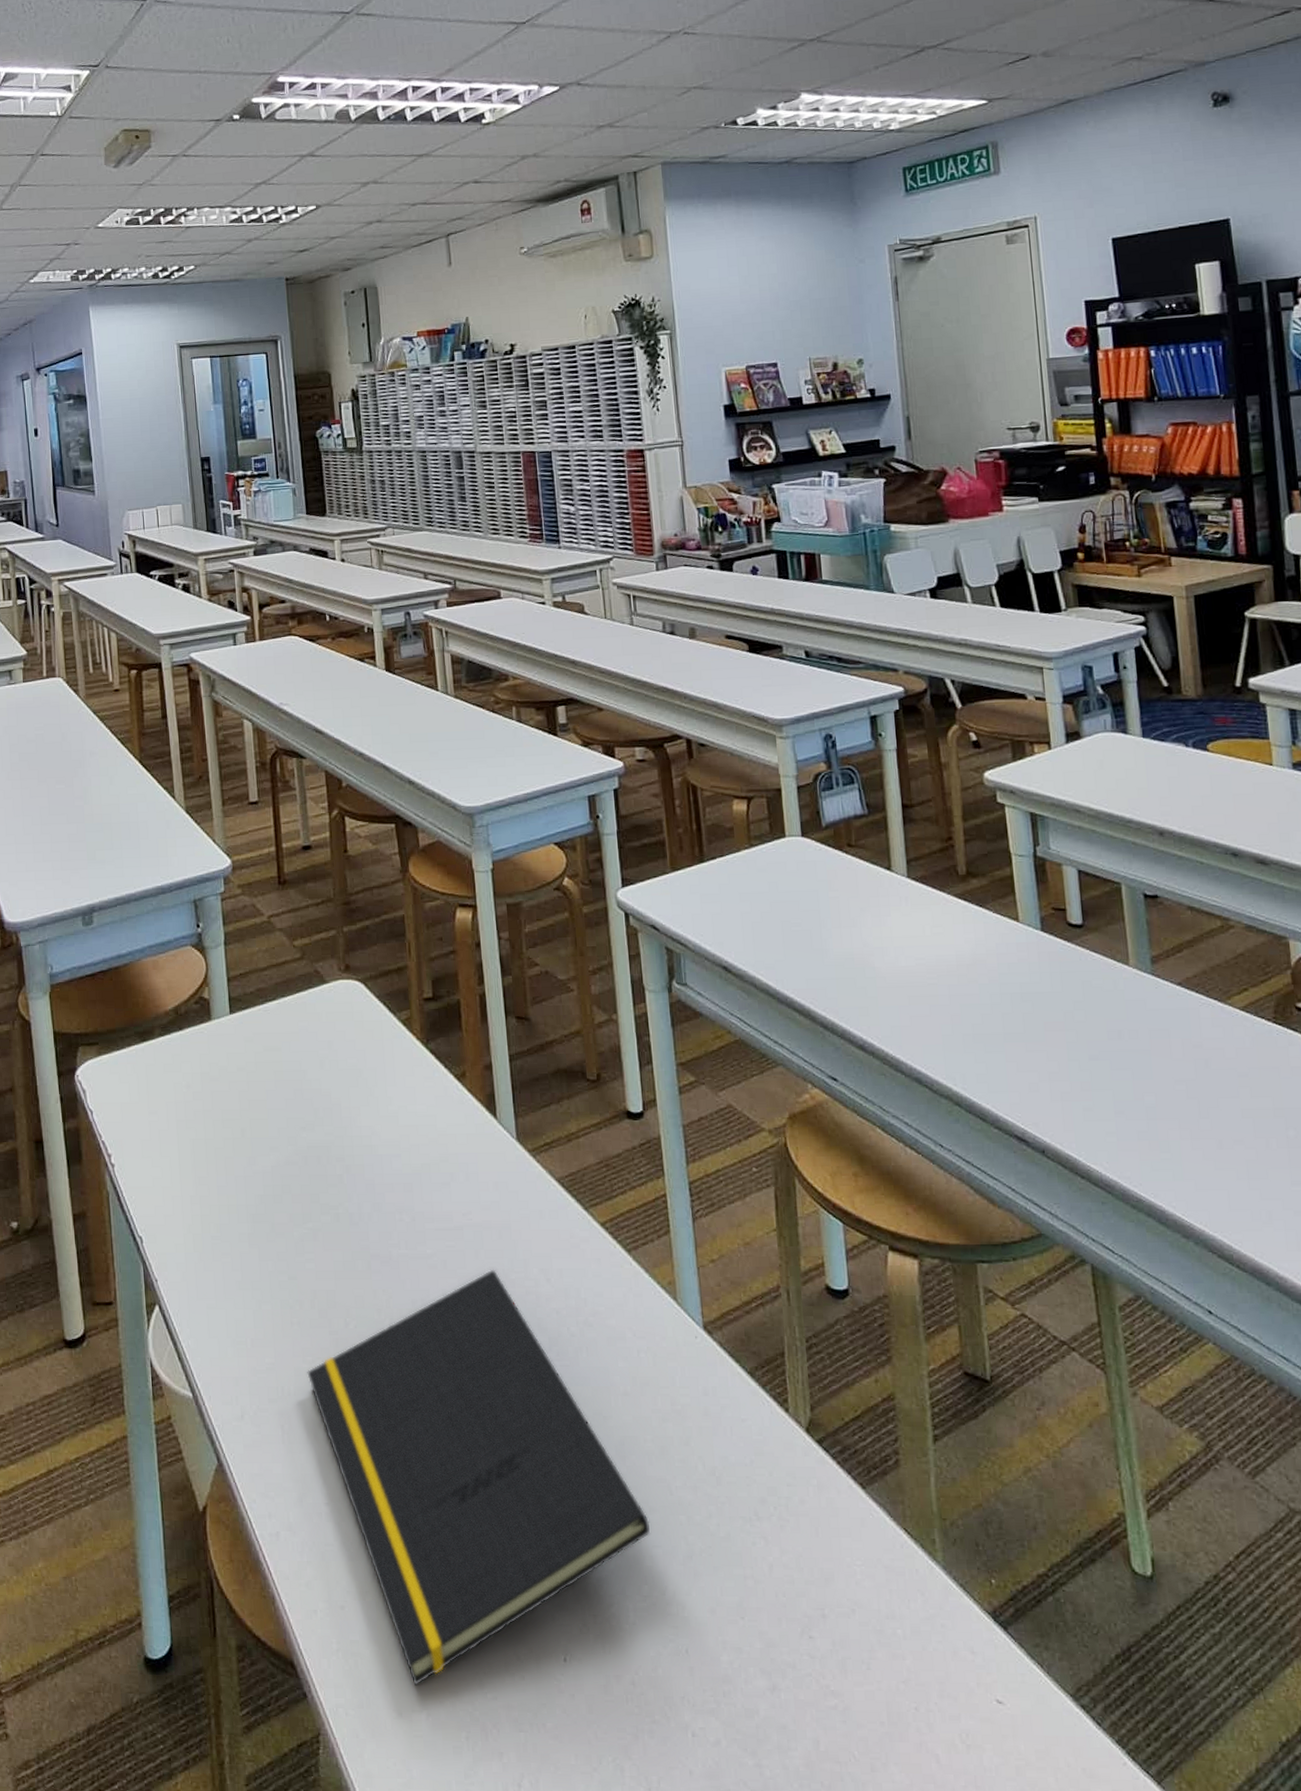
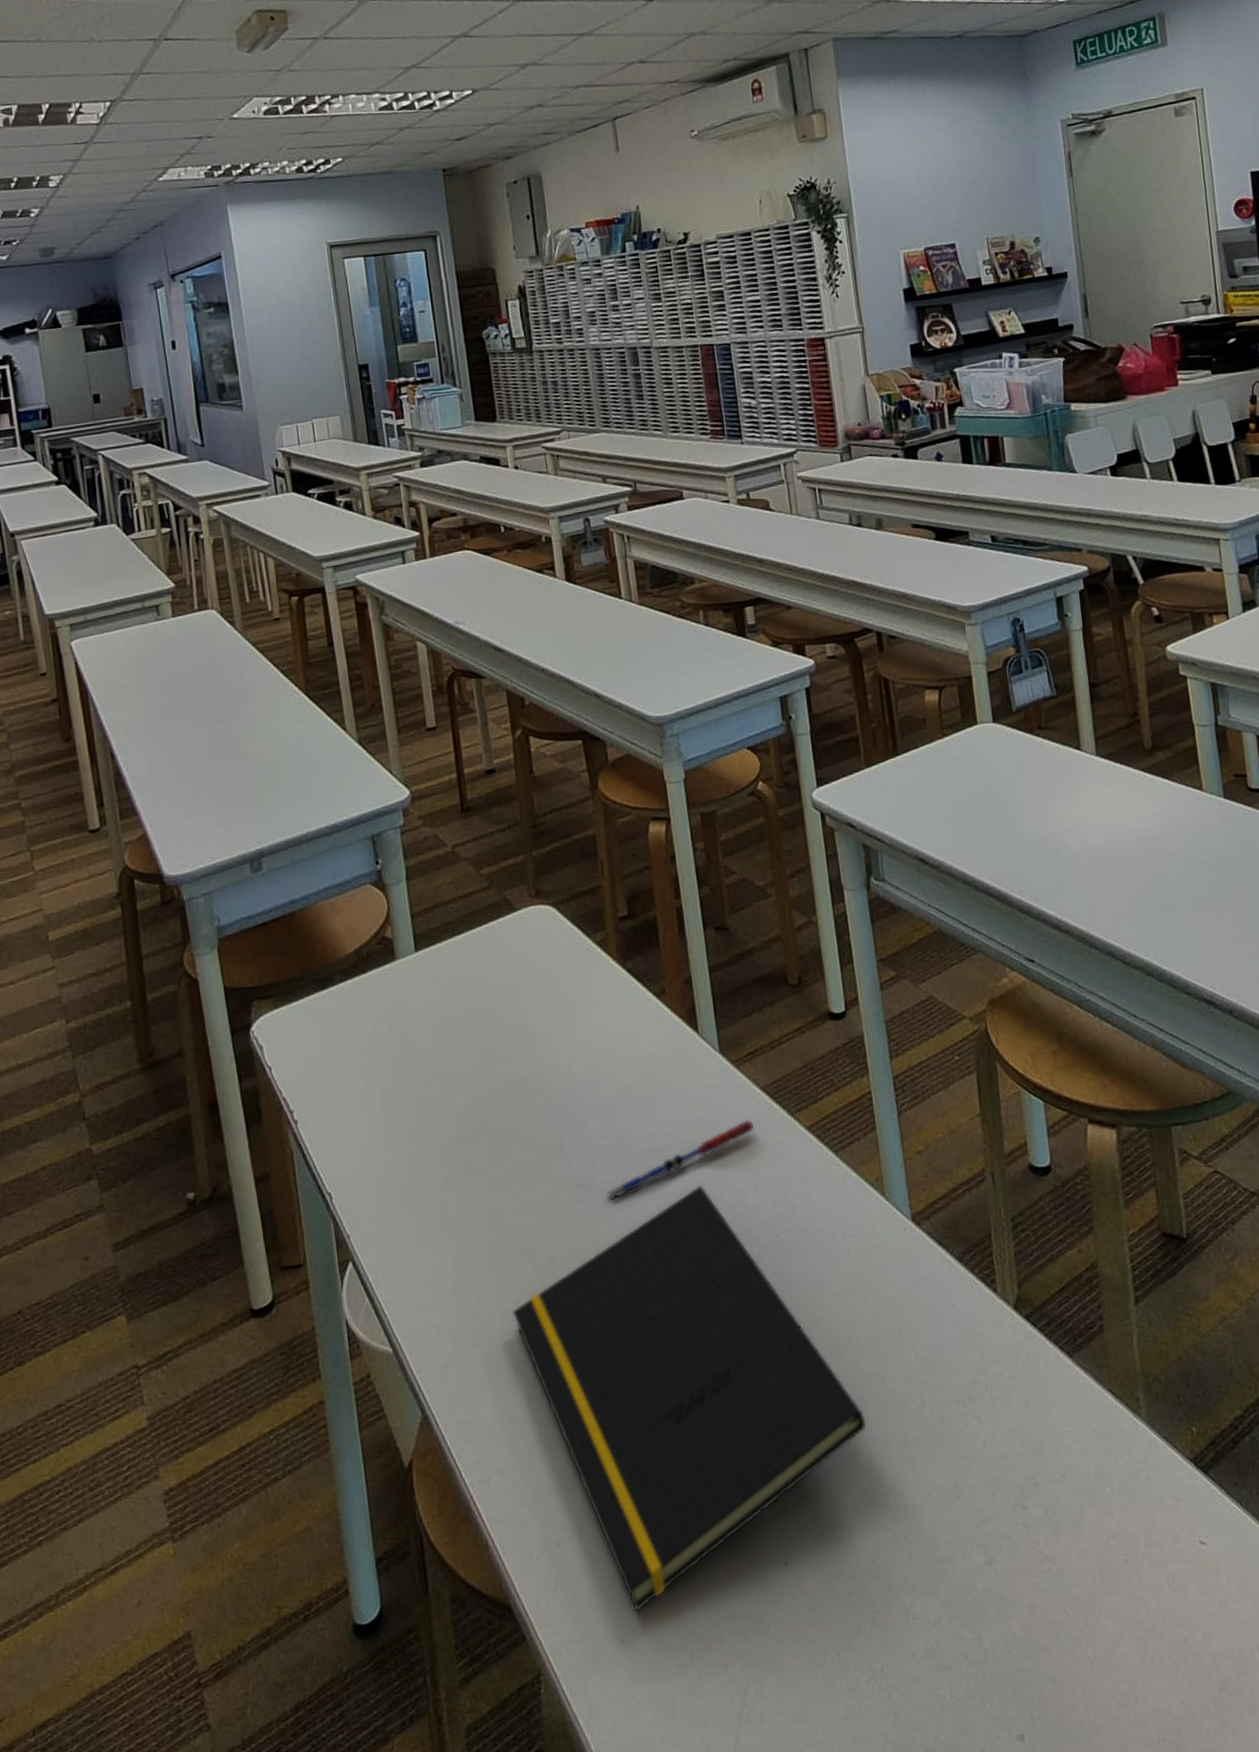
pen: none [402,1209,549,1276] -> present [607,1119,755,1202]

